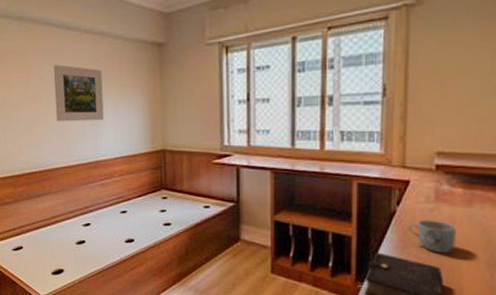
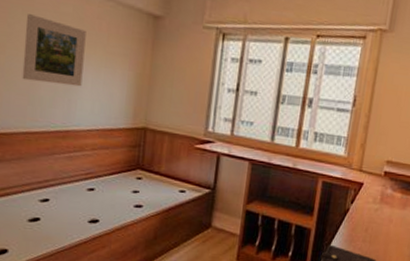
mug: present [408,220,456,254] -> none [357,218,392,248]

